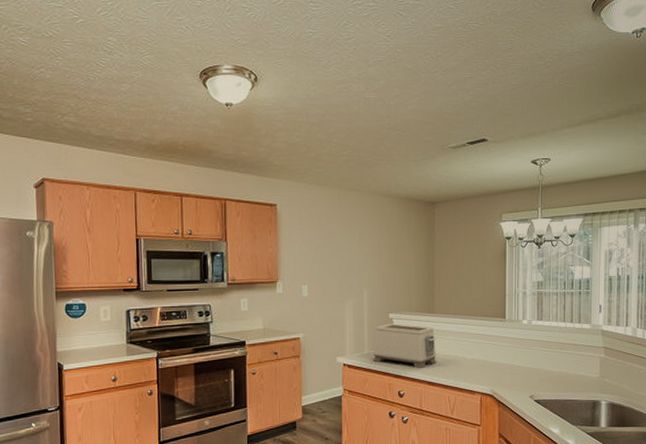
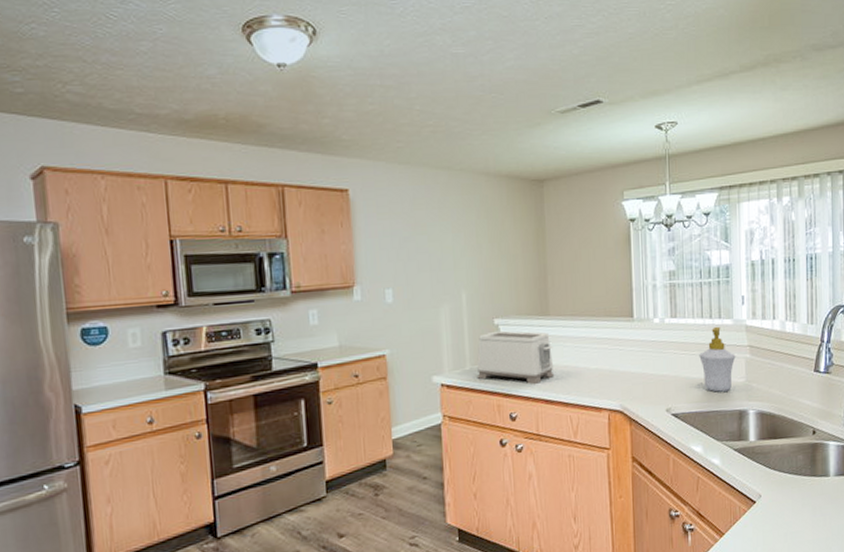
soap bottle: none [560,329,592,384] -> present [699,326,736,392]

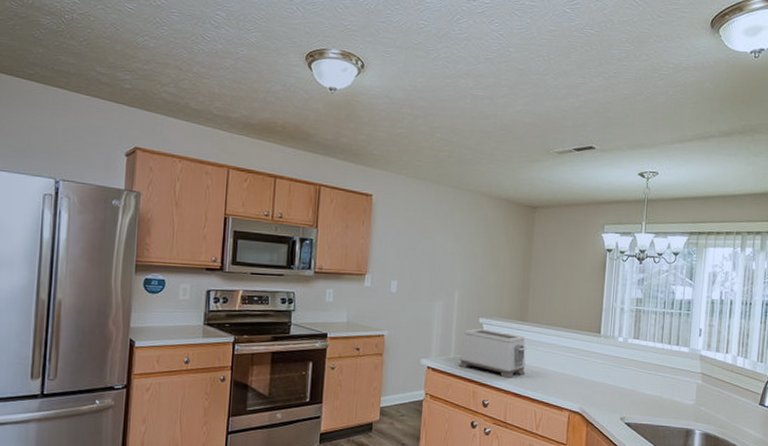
soap bottle: present [699,326,736,392] -> none [655,352,689,410]

